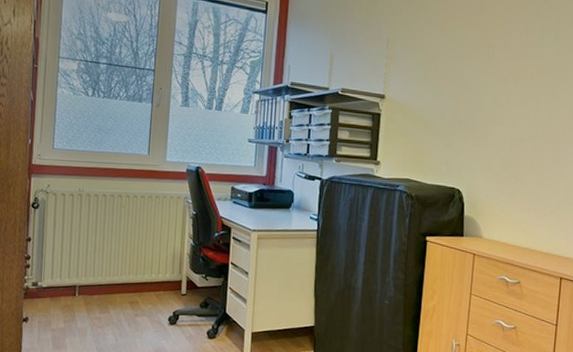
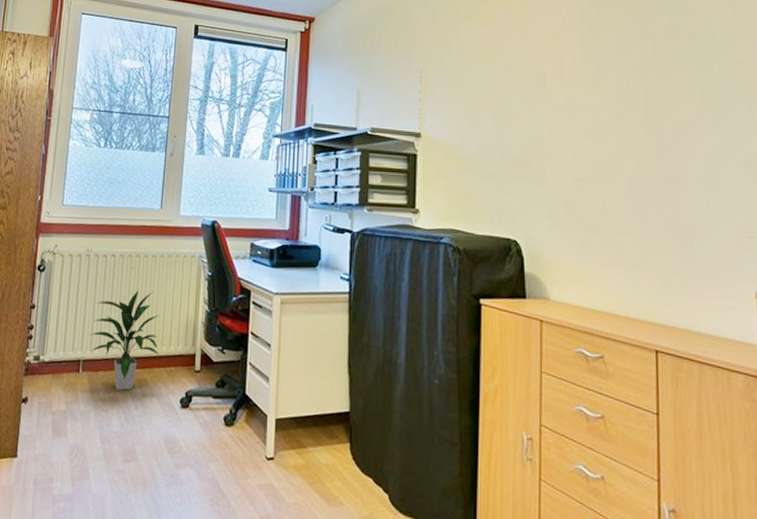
indoor plant: none [83,226,150,311] -> present [89,290,160,391]

